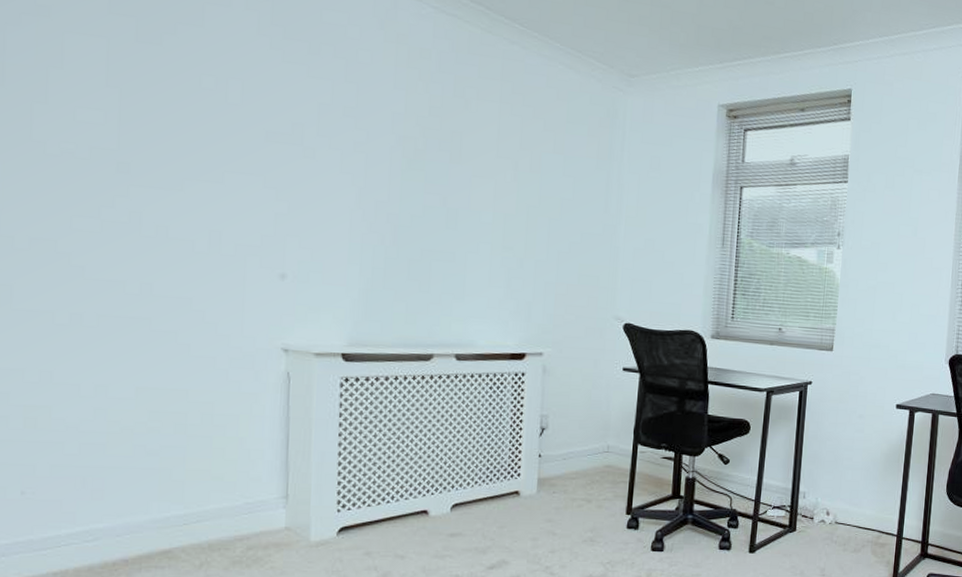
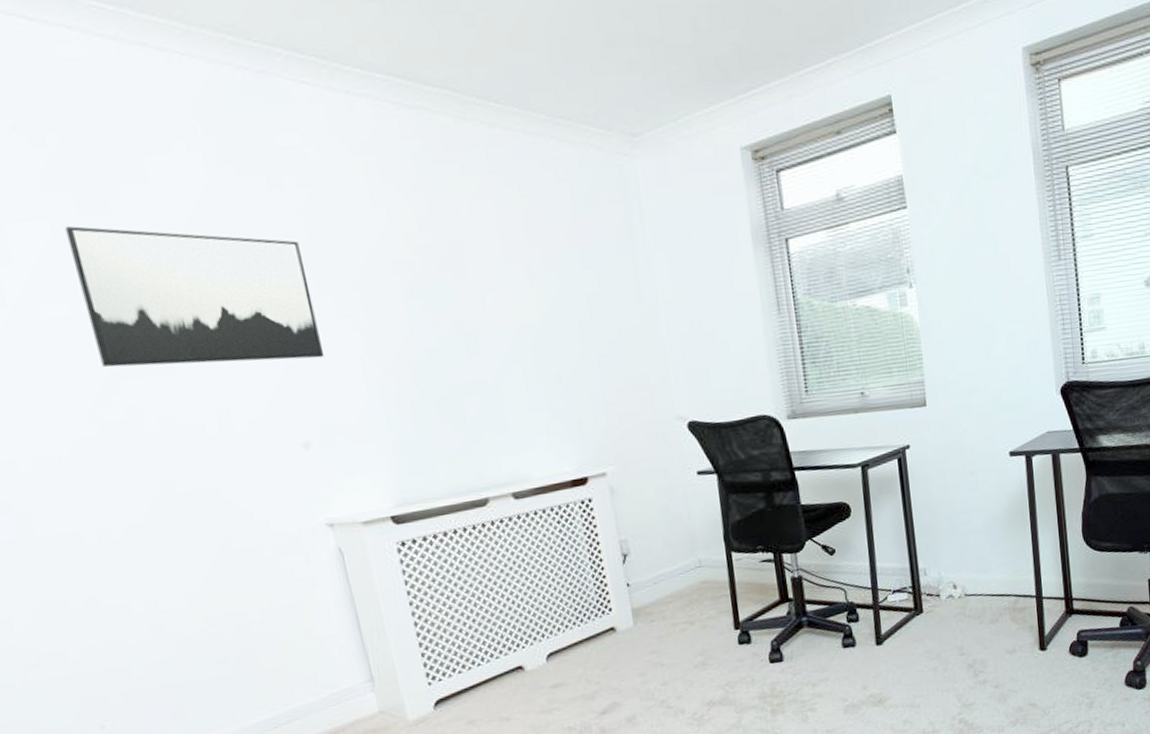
wall art: none [117,48,322,204] -> present [64,226,325,368]

